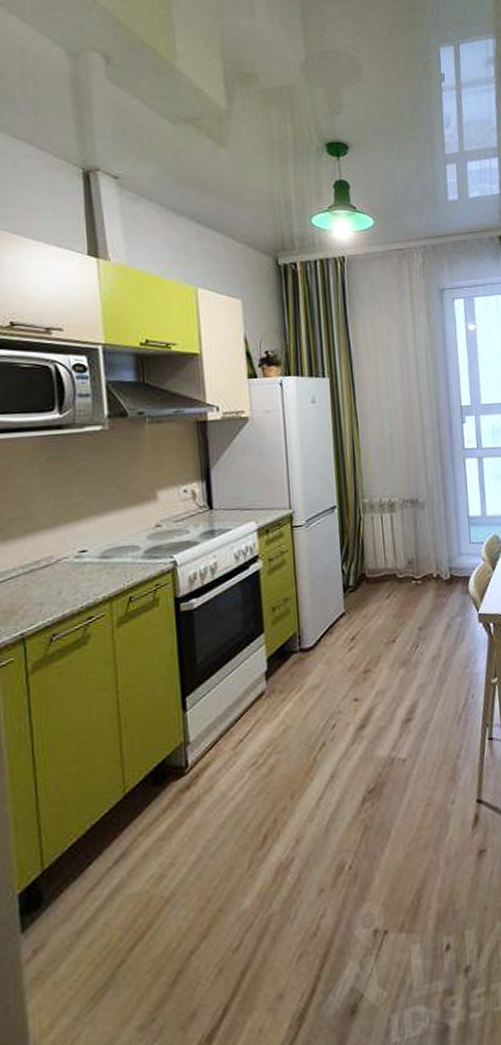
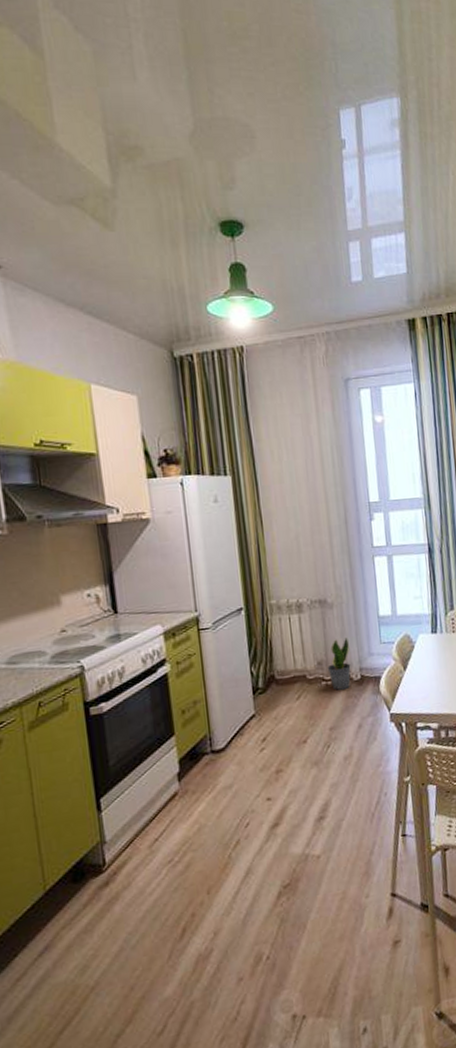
potted plant: none [417,537,441,590] -> present [327,637,351,691]

